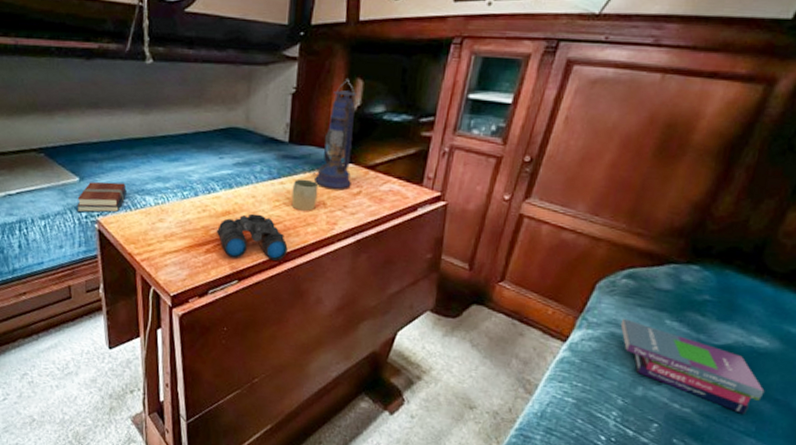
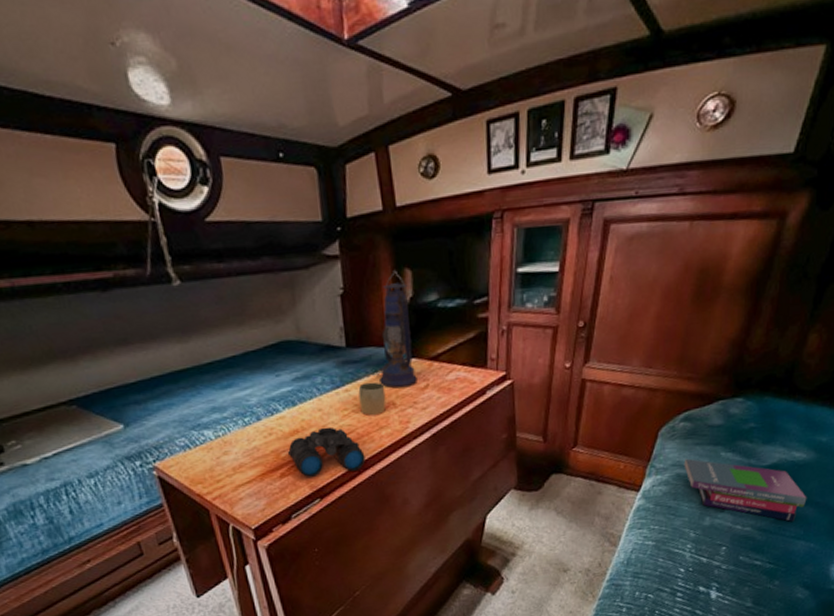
books: present [77,182,127,213] -> none [126,421,182,462]

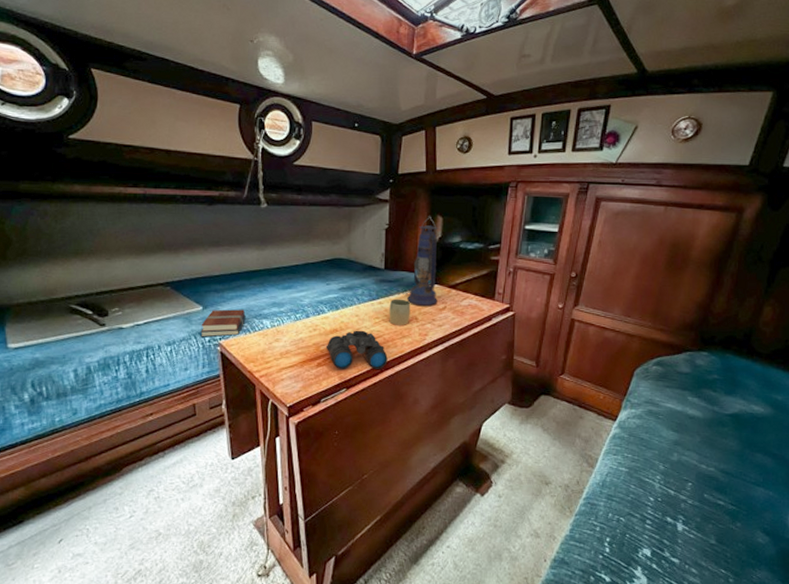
books: none [126,421,182,462] -> present [200,309,246,337]
books: present [684,458,807,522] -> none [655,398,765,468]

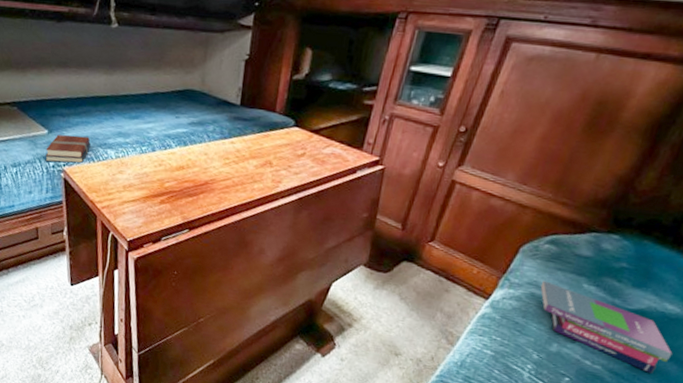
binoculars: present [325,330,388,369] -> none [170,169,235,214]
mug: present [389,299,411,327] -> none [240,139,266,171]
lantern: present [407,216,438,308] -> none [262,48,306,153]
books: none [655,398,765,468] -> present [540,280,673,374]

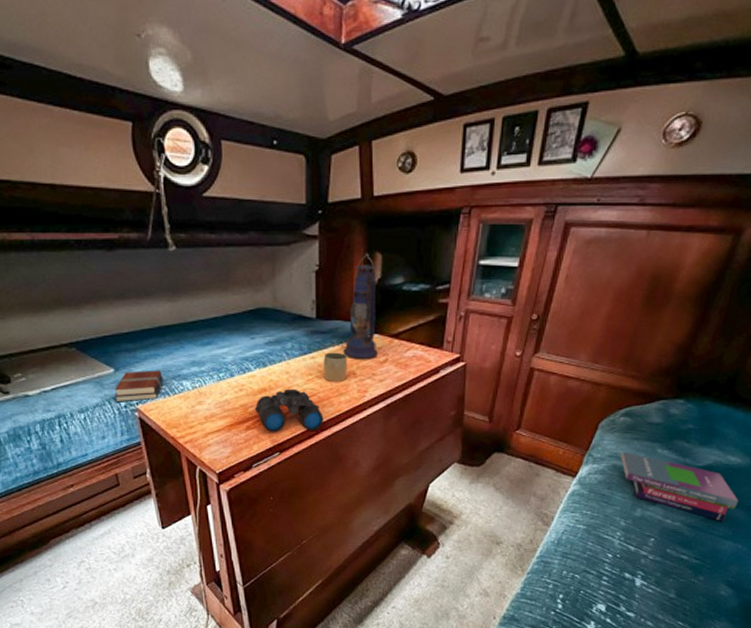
binoculars: none [170,169,235,214] -> present [254,389,324,432]
mug: none [240,139,266,171] -> present [323,352,348,383]
lantern: none [262,48,306,153] -> present [344,253,378,361]

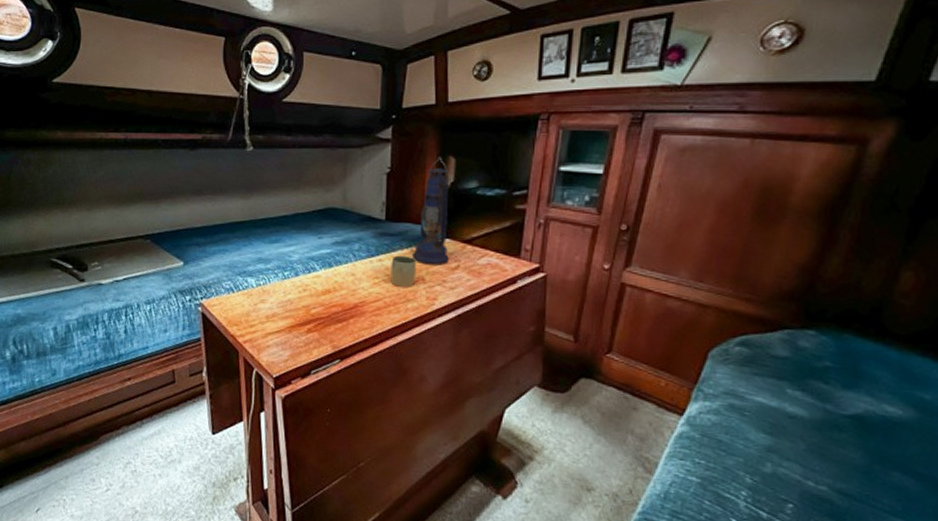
books: present [114,370,163,403] -> none [181,265,229,296]
binoculars: present [254,389,324,432] -> none [317,291,389,338]
books: present [620,451,739,522] -> none [739,388,906,491]

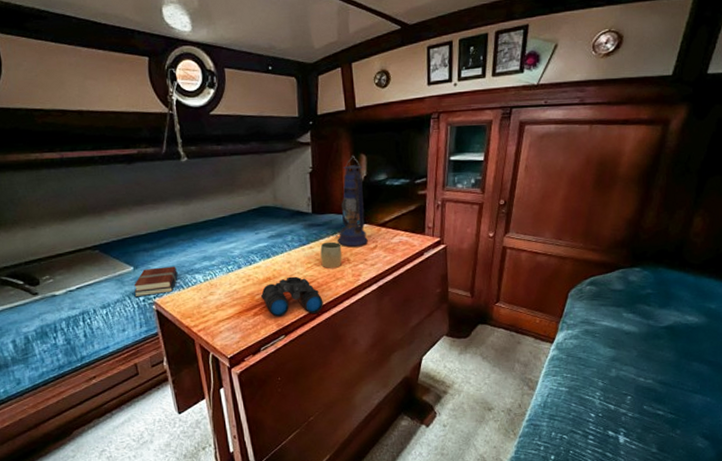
books: none [181,265,229,296] -> present [134,266,178,298]
binoculars: none [317,291,389,338] -> present [260,276,323,317]

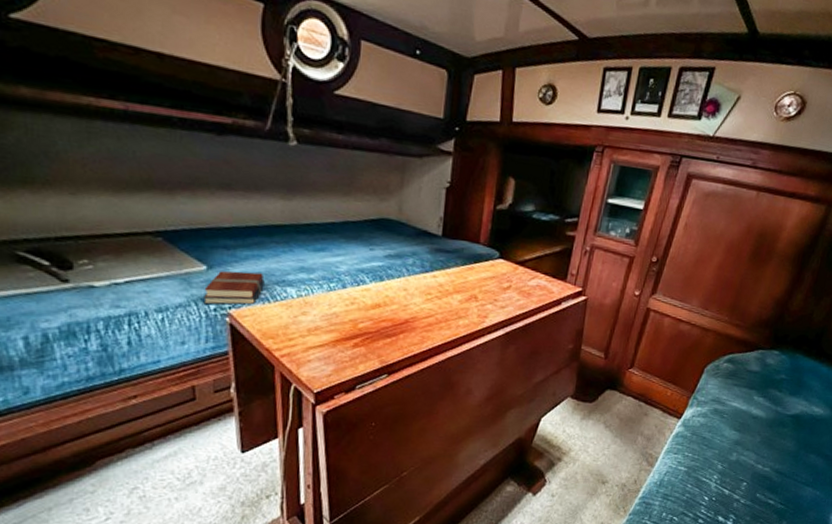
binoculars: present [260,276,323,317] -> none [365,306,439,354]
mug: present [320,241,342,269] -> none [443,272,471,306]
lantern: present [338,155,368,249] -> none [467,177,509,286]

